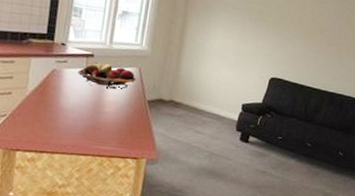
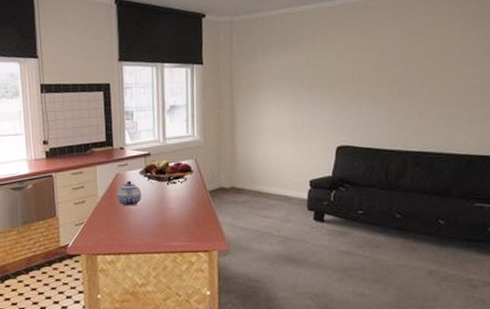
teapot: none [49,78,78,105] -> present [117,180,142,207]

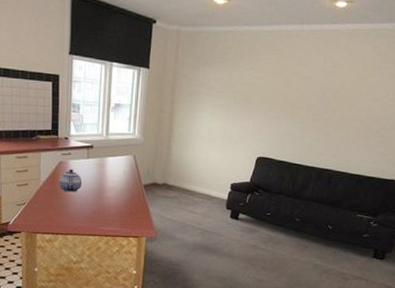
fruit basket: present [139,160,194,184] -> none [81,153,132,176]

